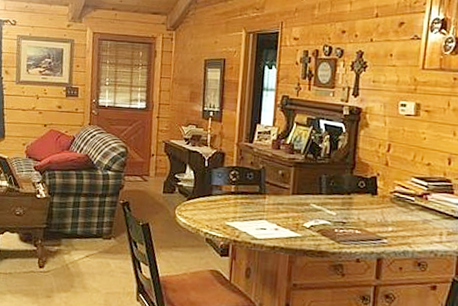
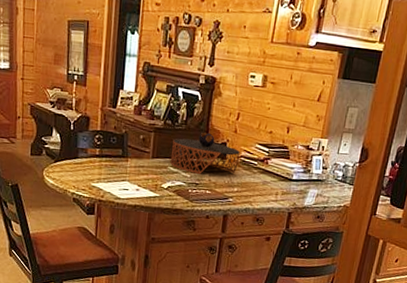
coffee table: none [313,166,394,212] -> present [171,132,241,174]

